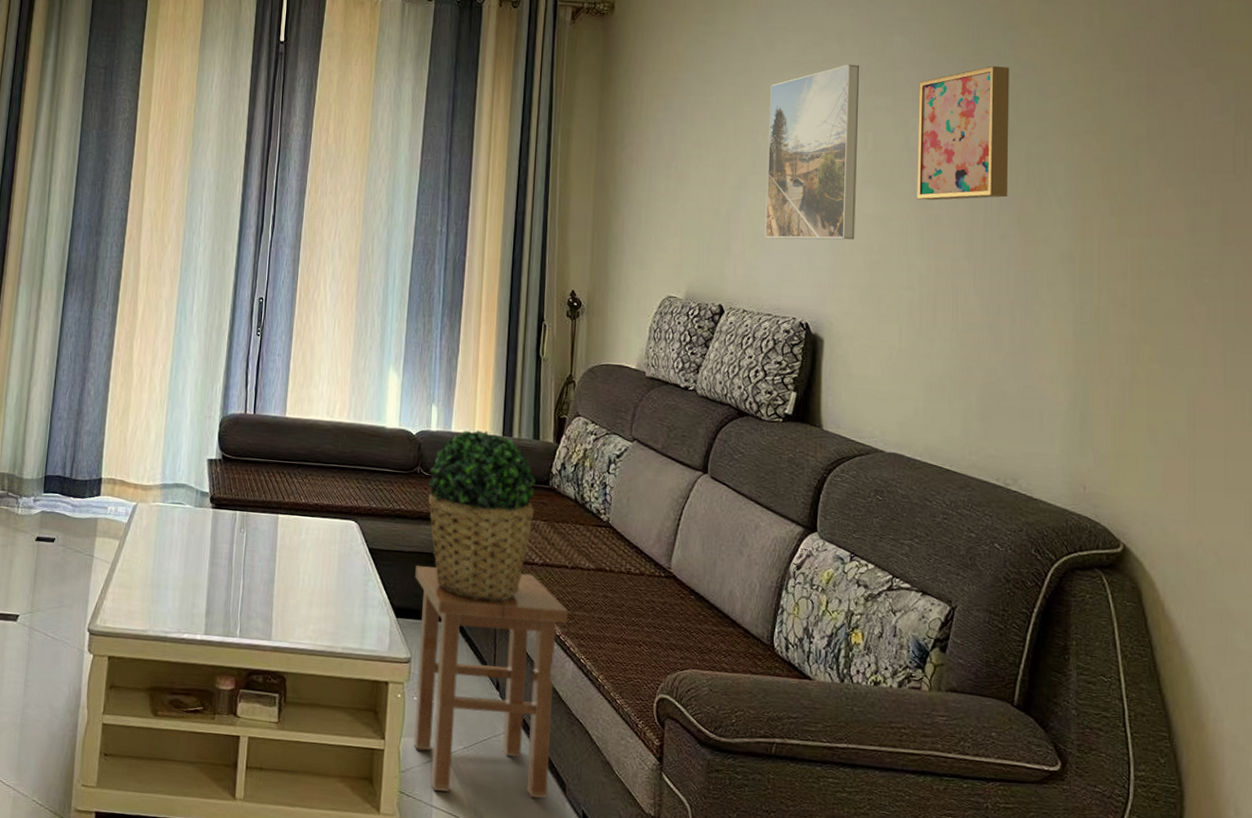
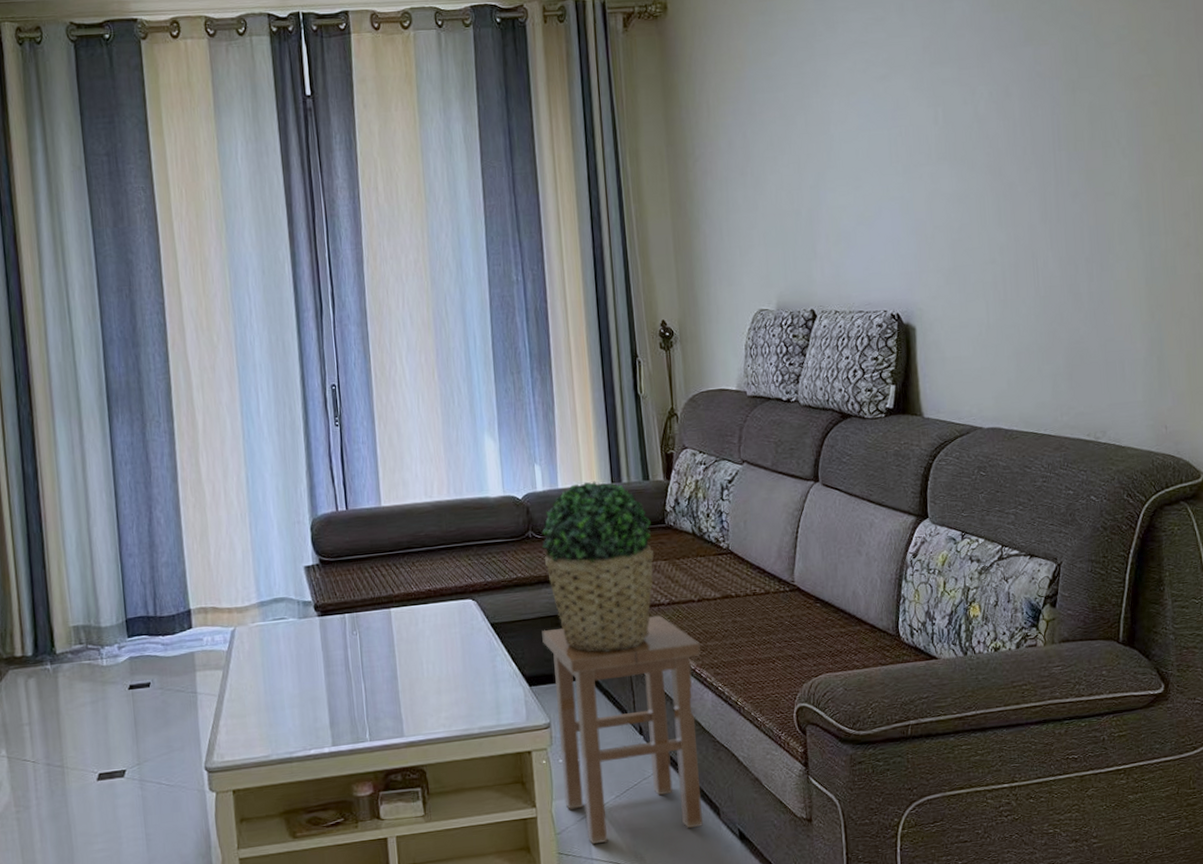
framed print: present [765,64,860,240] -> none [837,37,935,234]
wall art: present [917,66,1010,201] -> none [982,19,1075,170]

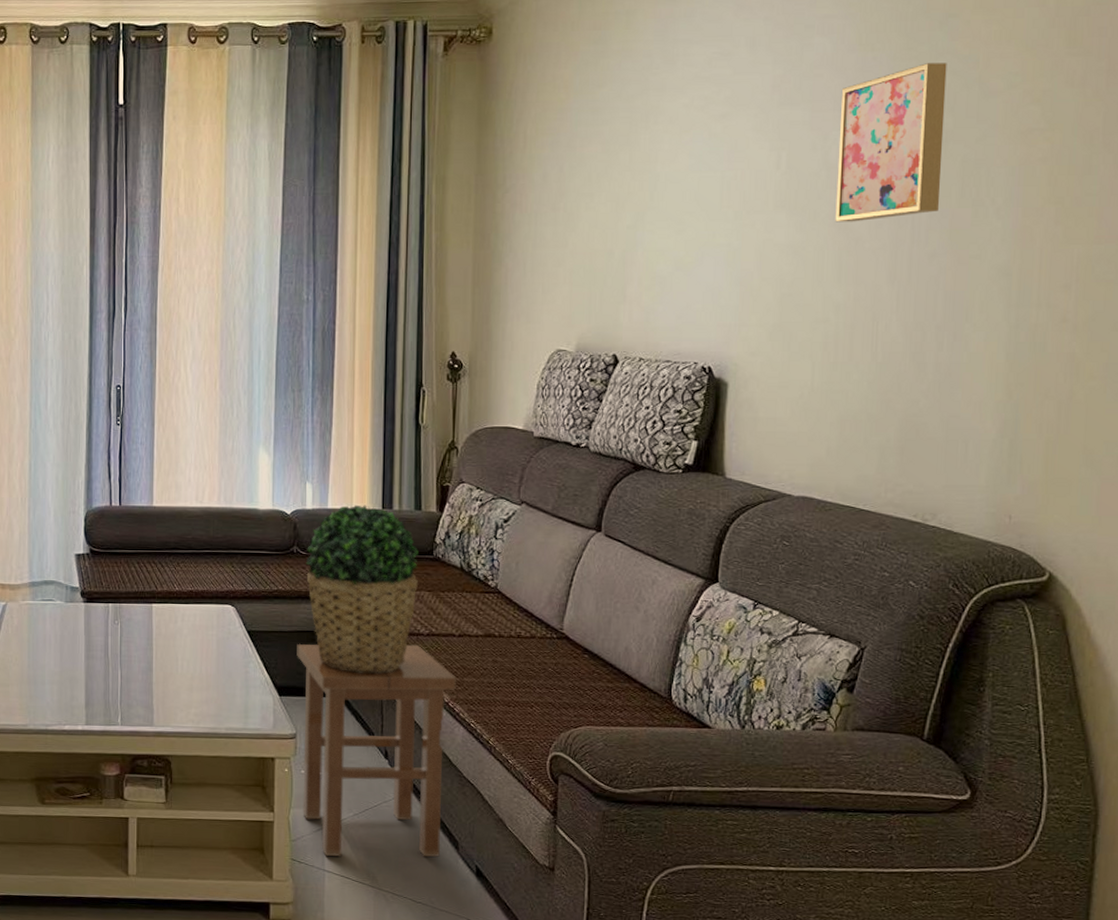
wall art: none [982,19,1075,170] -> present [835,63,947,222]

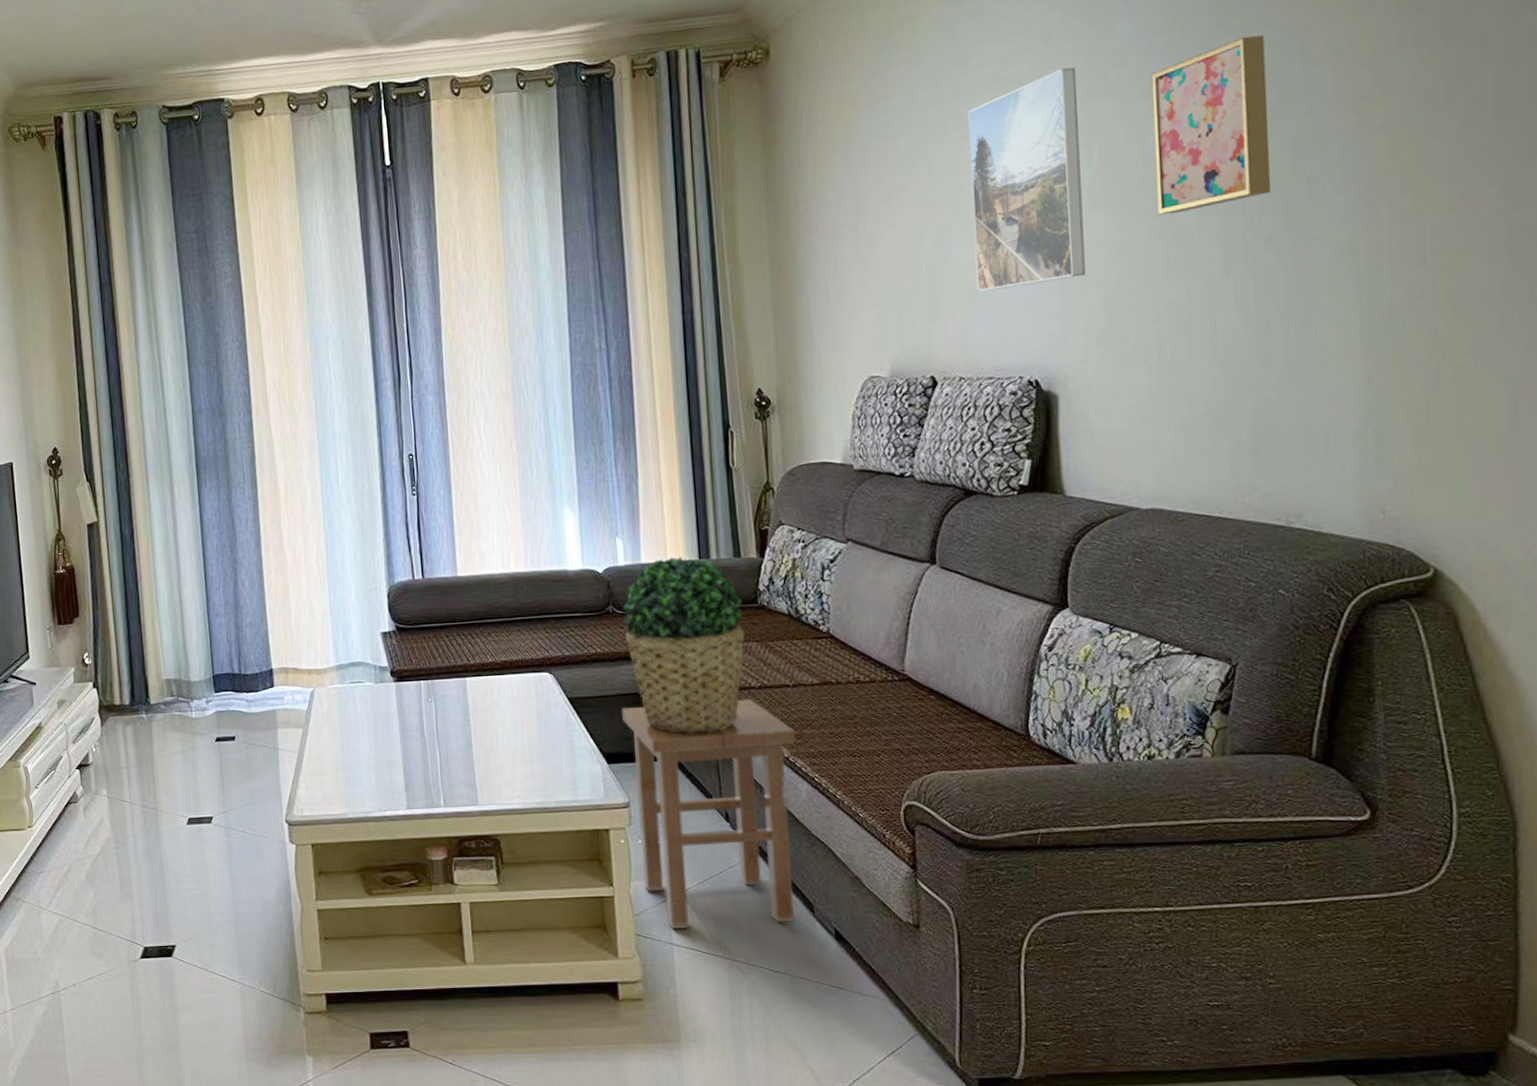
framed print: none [664,75,774,279] -> present [968,67,1086,292]

